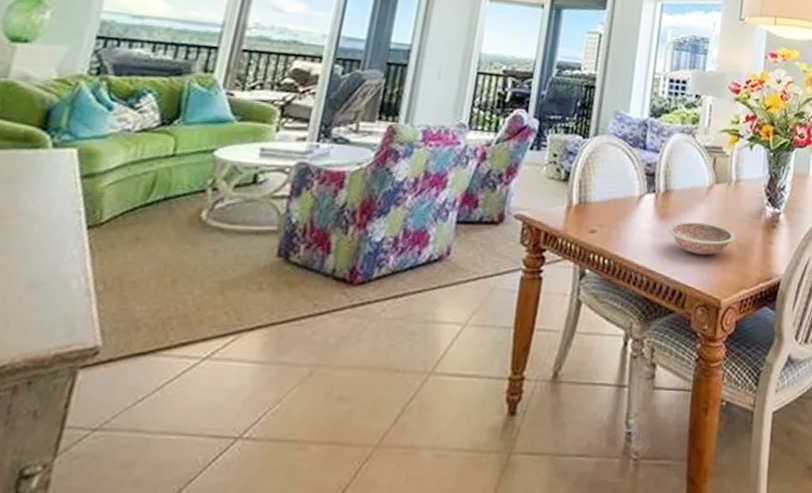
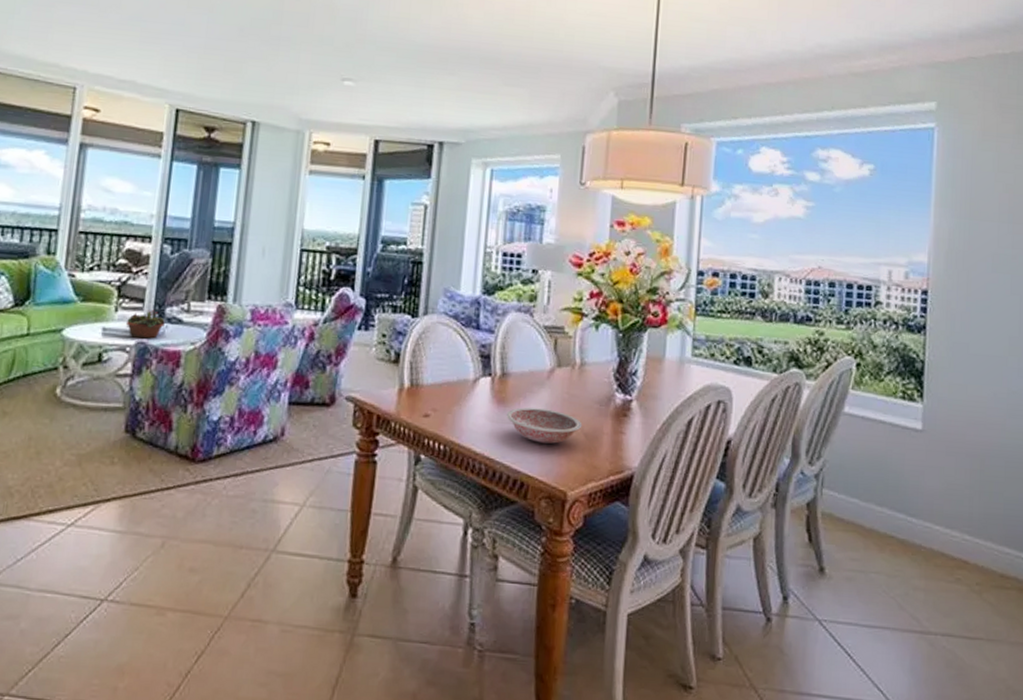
succulent planter: none [287,130,331,160] -> present [125,310,165,339]

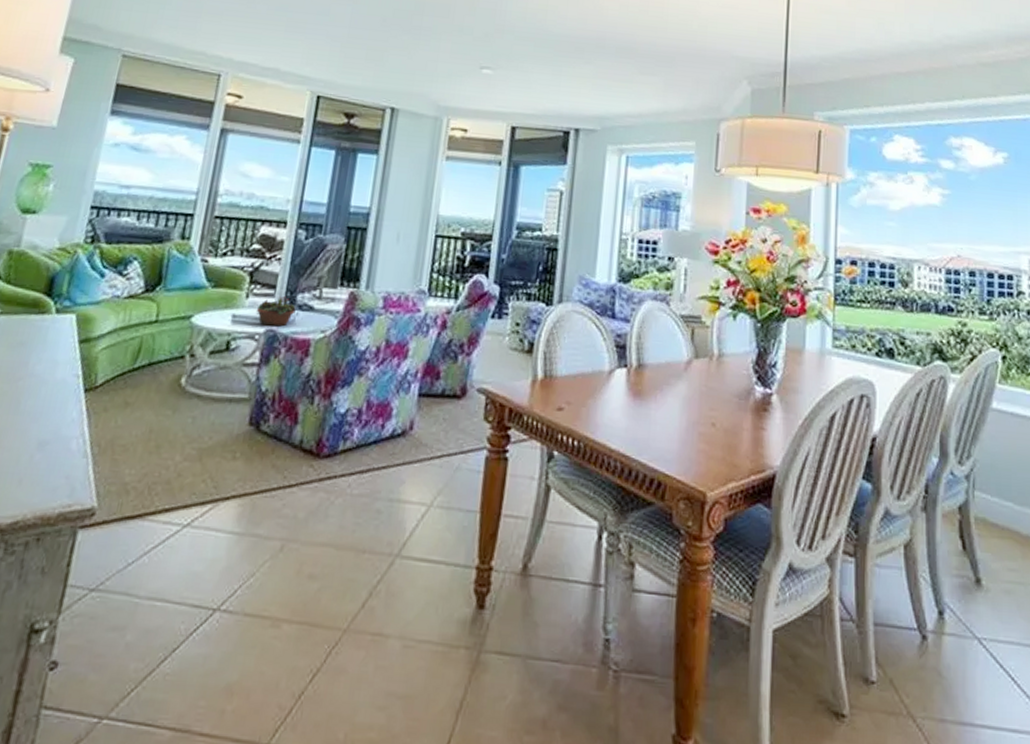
bowl: present [506,407,582,444] -> none [642,401,721,440]

